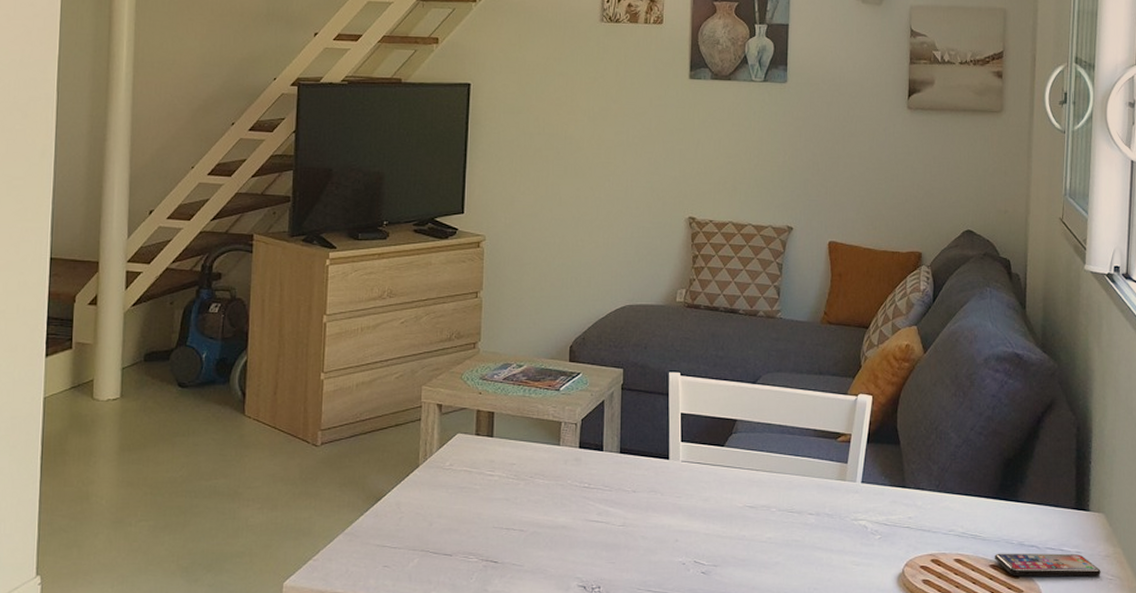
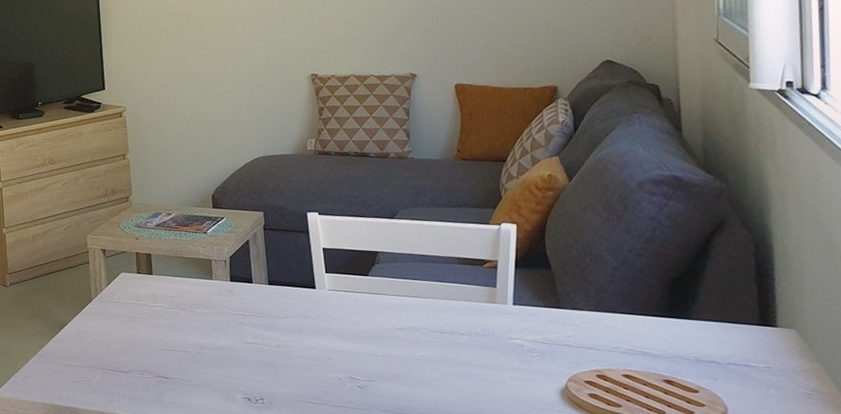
smartphone: present [995,553,1101,577] -> none [668,368,797,392]

